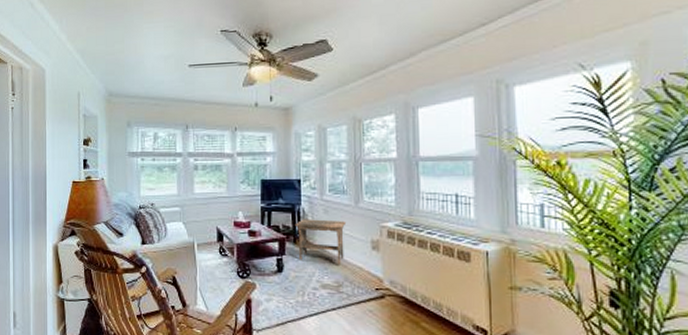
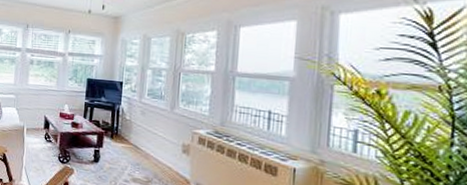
footstool: present [295,219,347,265] -> none [113,117,161,163]

